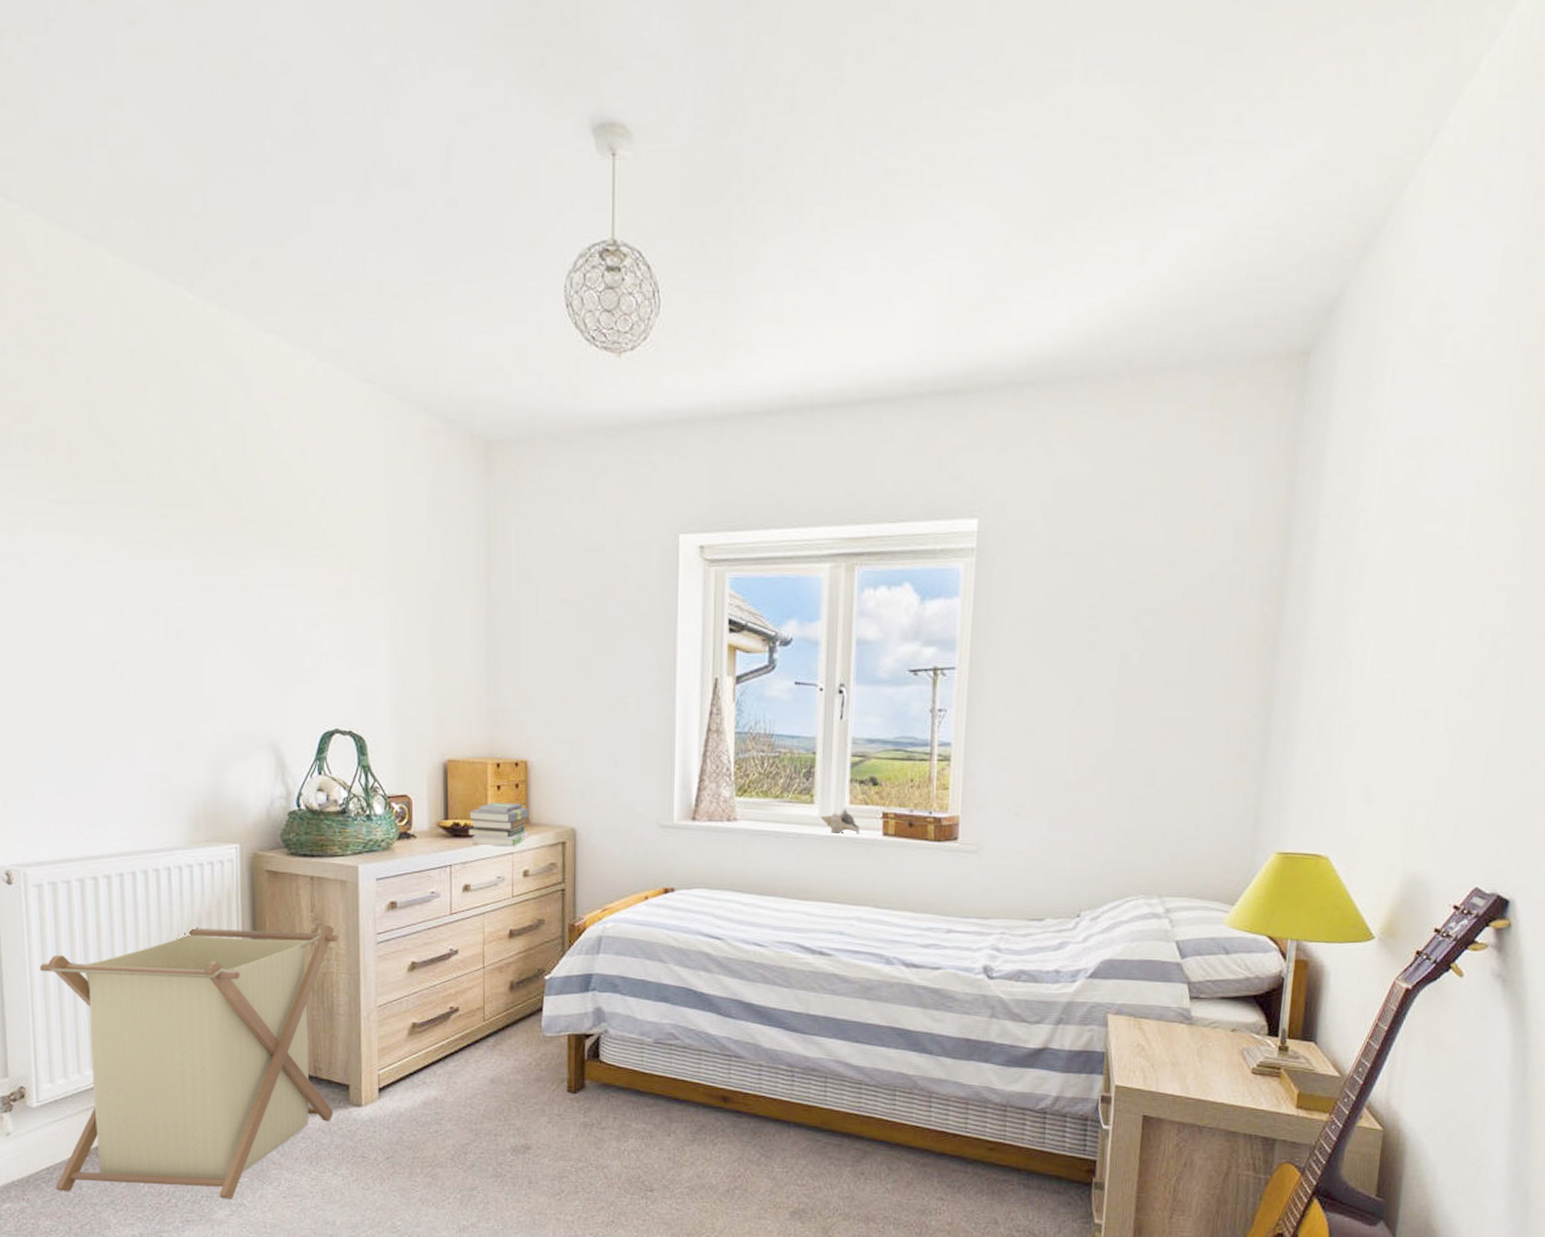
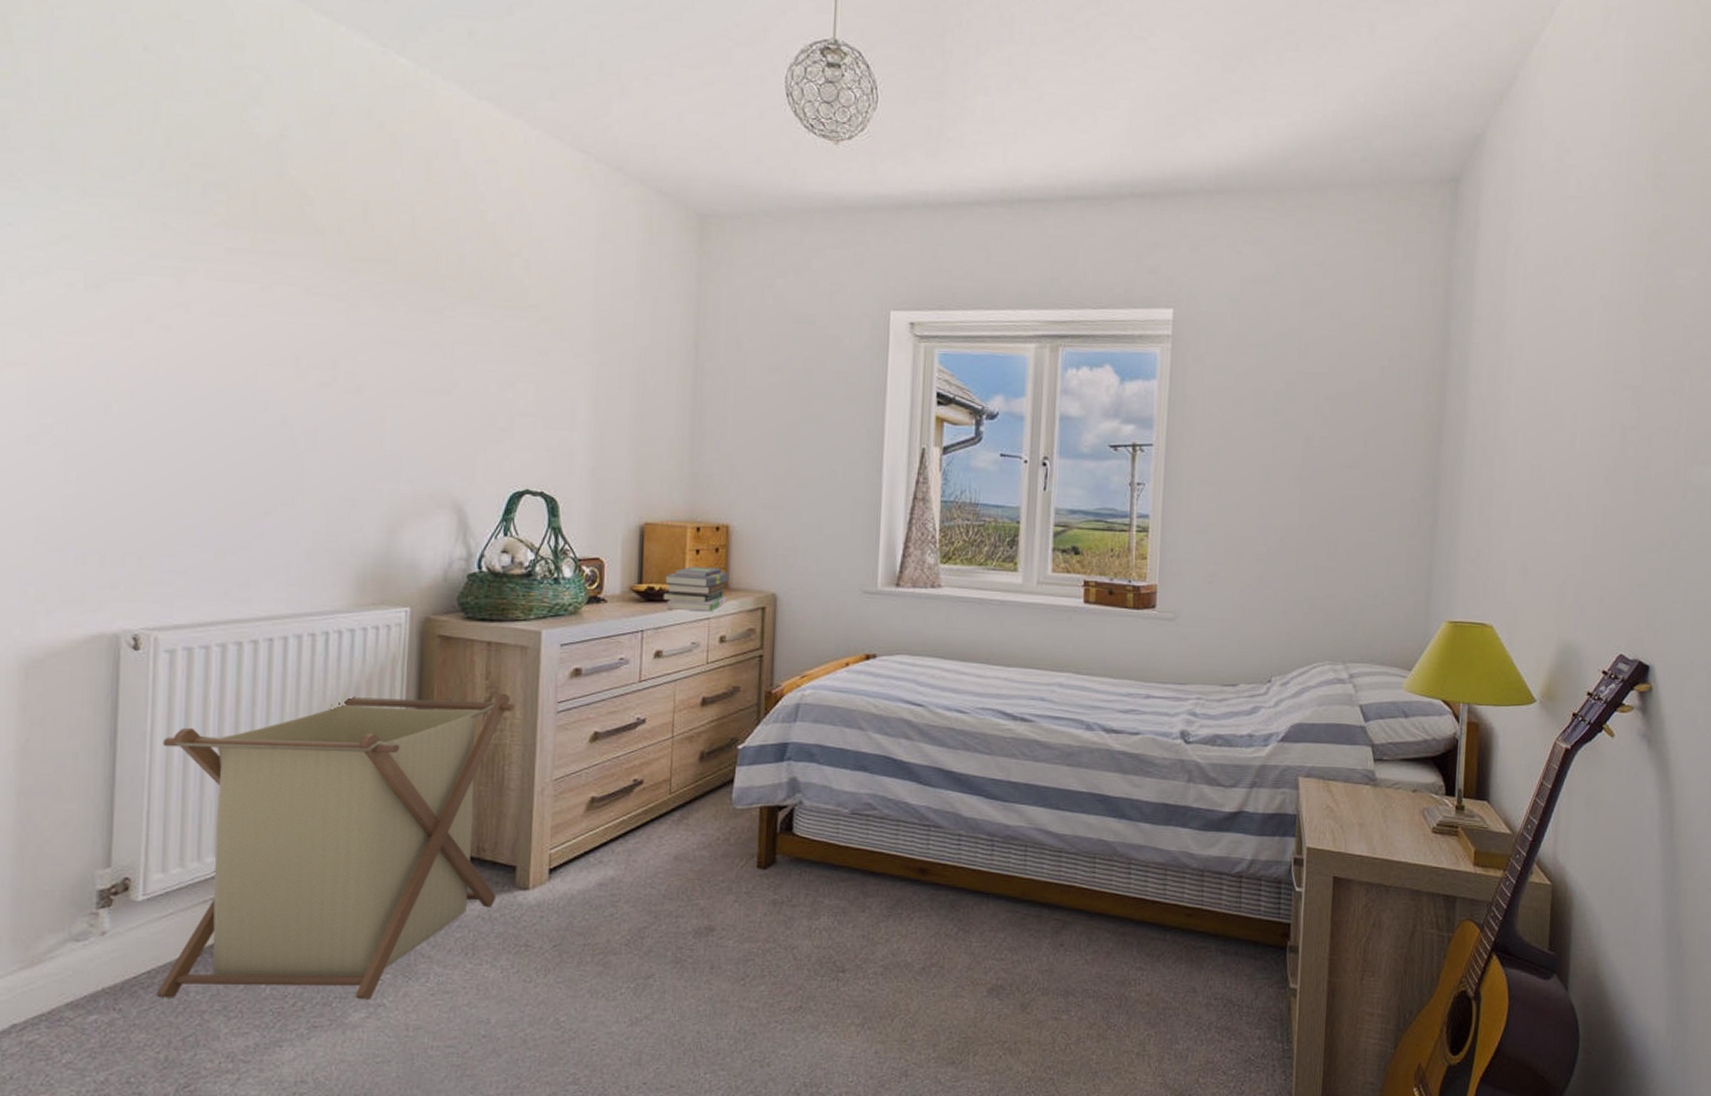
seashell: present [820,808,860,833] -> none [1023,575,1062,601]

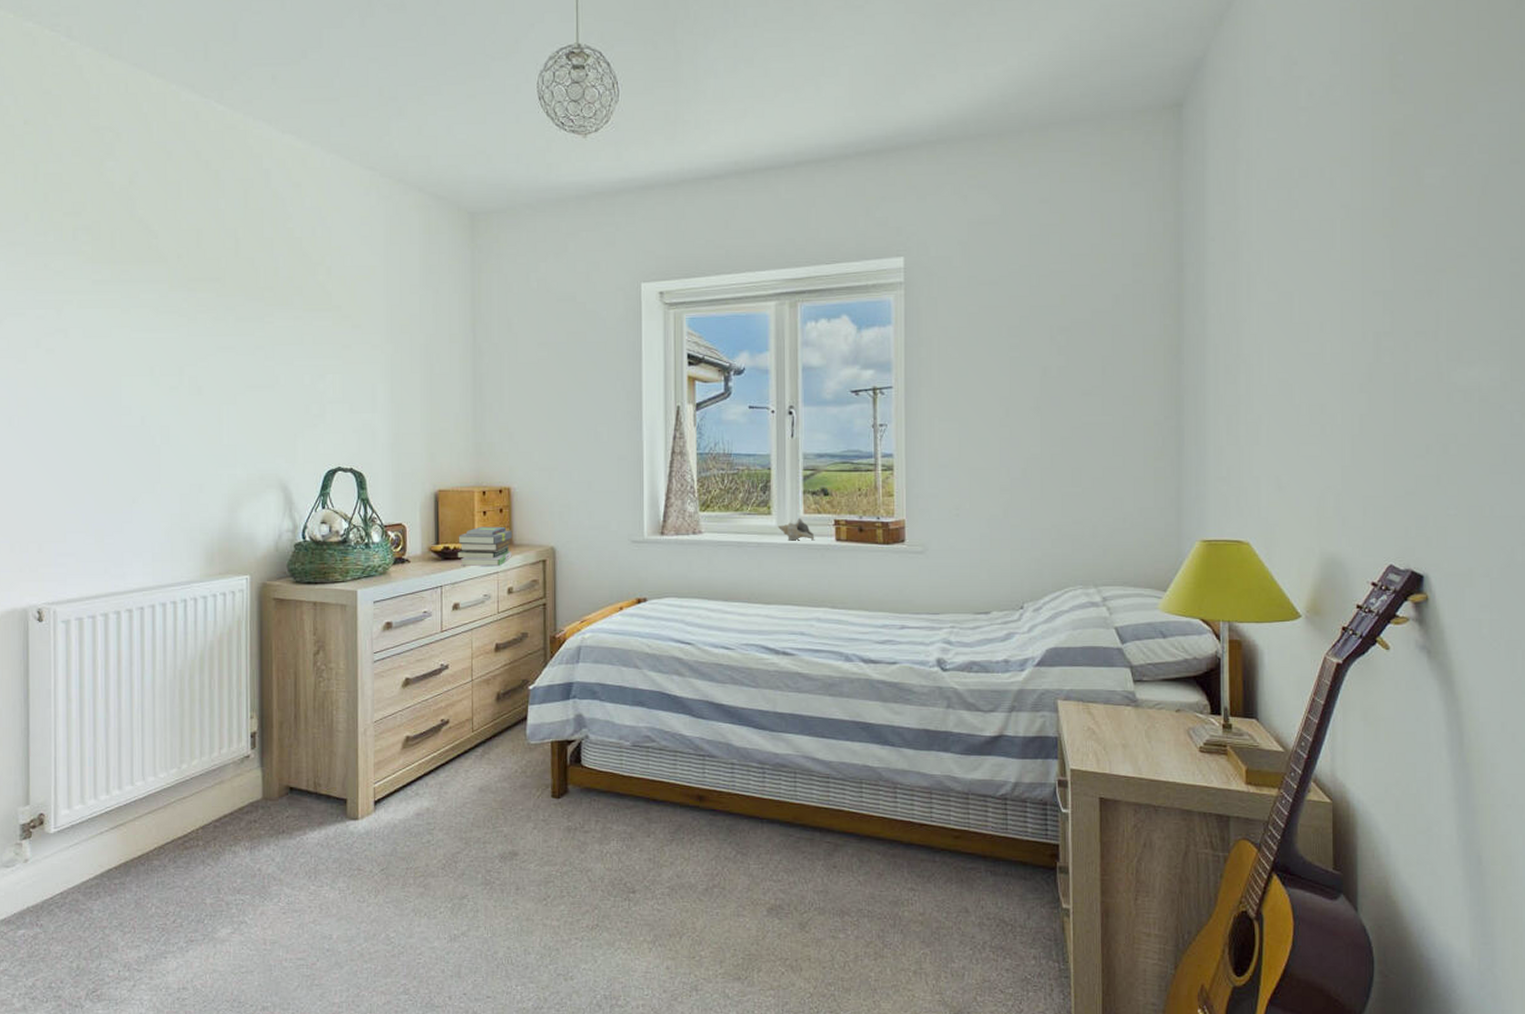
laundry basket: present [156,694,515,1000] -> none [63,647,339,917]
seashell: none [1023,575,1062,601] -> present [777,517,815,541]

